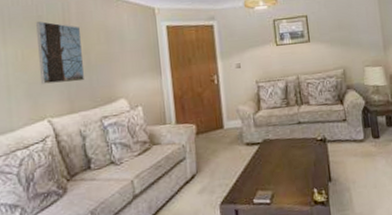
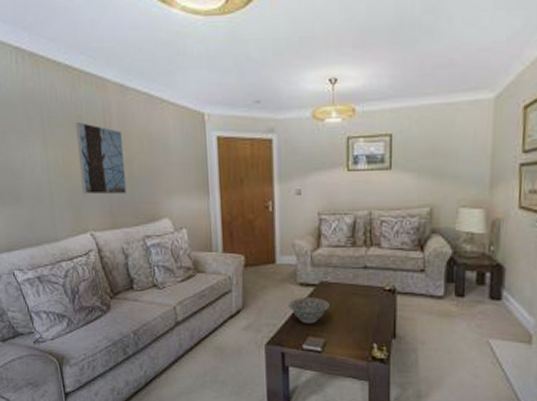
decorative bowl: none [237,154,273,179] -> present [288,297,329,324]

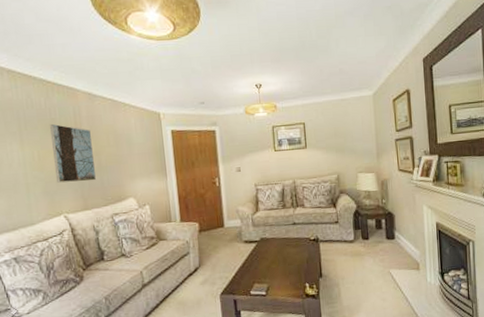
decorative bowl: present [288,297,329,324] -> none [237,251,269,274]

